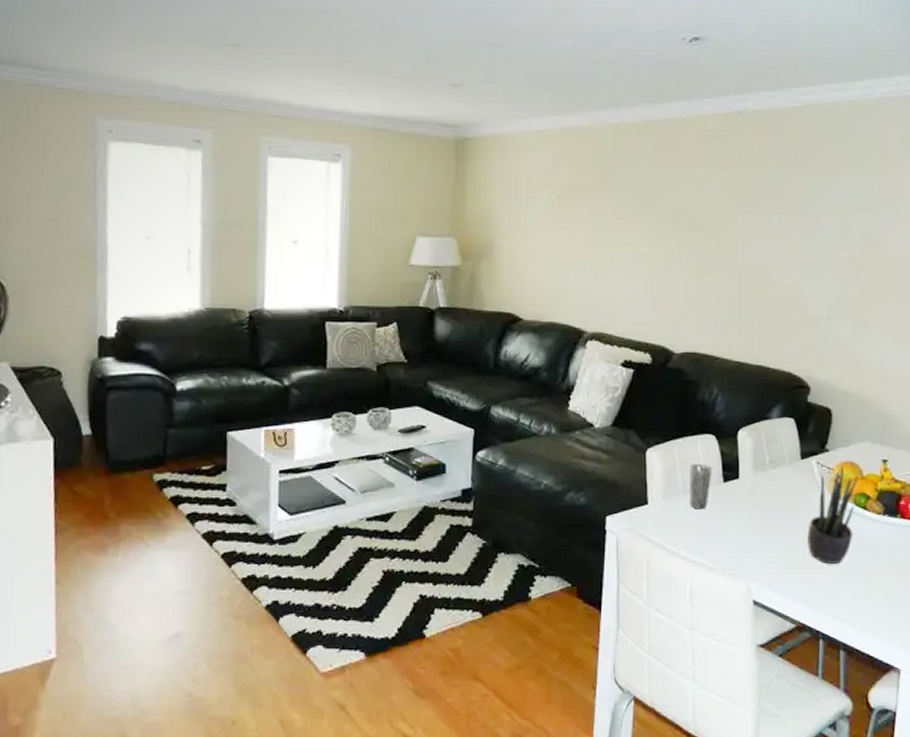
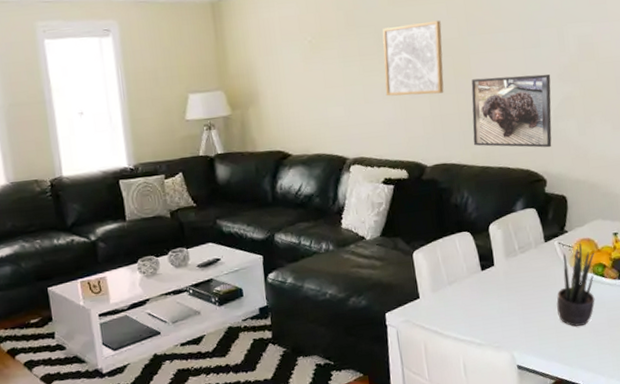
wall art: none [637,191,709,273] -> present [382,20,444,97]
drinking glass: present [690,464,712,510] -> none [451,257,471,297]
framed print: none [730,262,828,351] -> present [471,74,552,148]

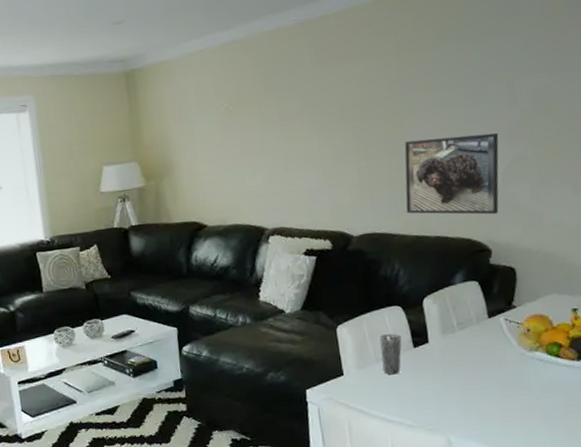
wall art: present [382,20,444,97] -> none [305,79,373,163]
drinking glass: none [451,257,471,297] -> present [379,333,402,375]
potted plant: present [556,242,595,327] -> none [501,319,548,411]

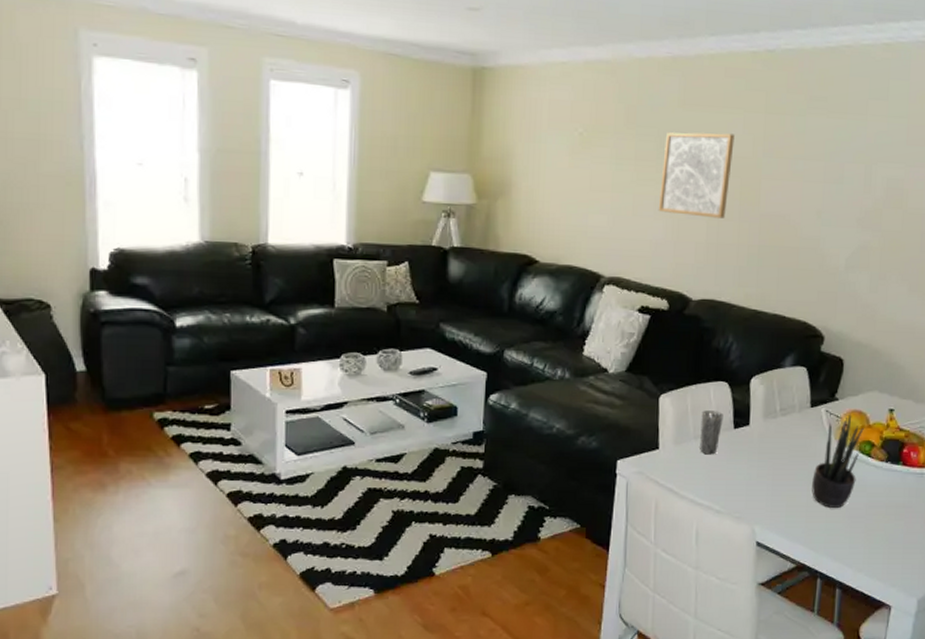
wall art: none [305,79,373,163] -> present [658,132,735,219]
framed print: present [404,133,499,215] -> none [748,208,849,301]
potted plant: none [501,319,548,411] -> present [812,414,864,508]

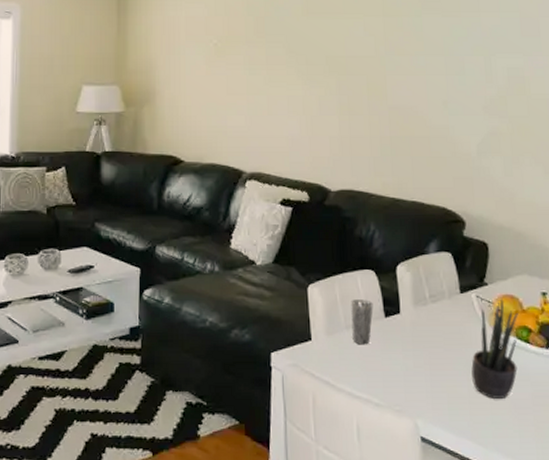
wall art: present [658,132,735,219] -> none [291,36,357,113]

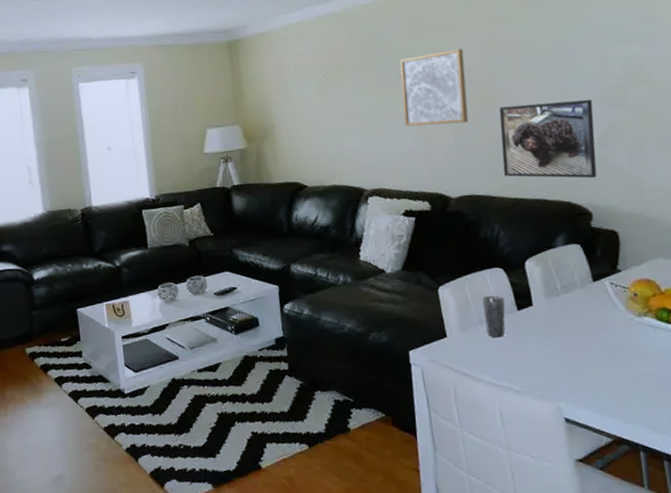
wall art: none [291,36,357,113] -> present [399,48,469,127]
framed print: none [384,102,475,186] -> present [499,99,598,179]
potted plant: present [471,299,518,399] -> none [611,283,660,379]

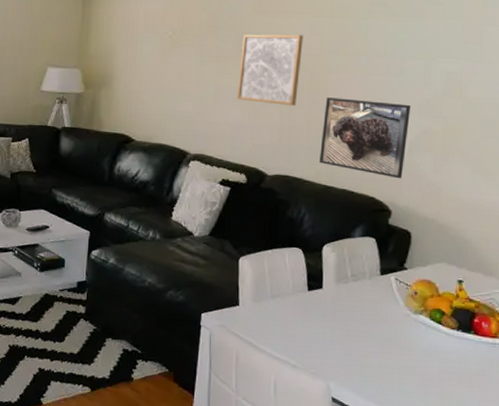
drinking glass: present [482,295,506,338] -> none [276,273,298,314]

